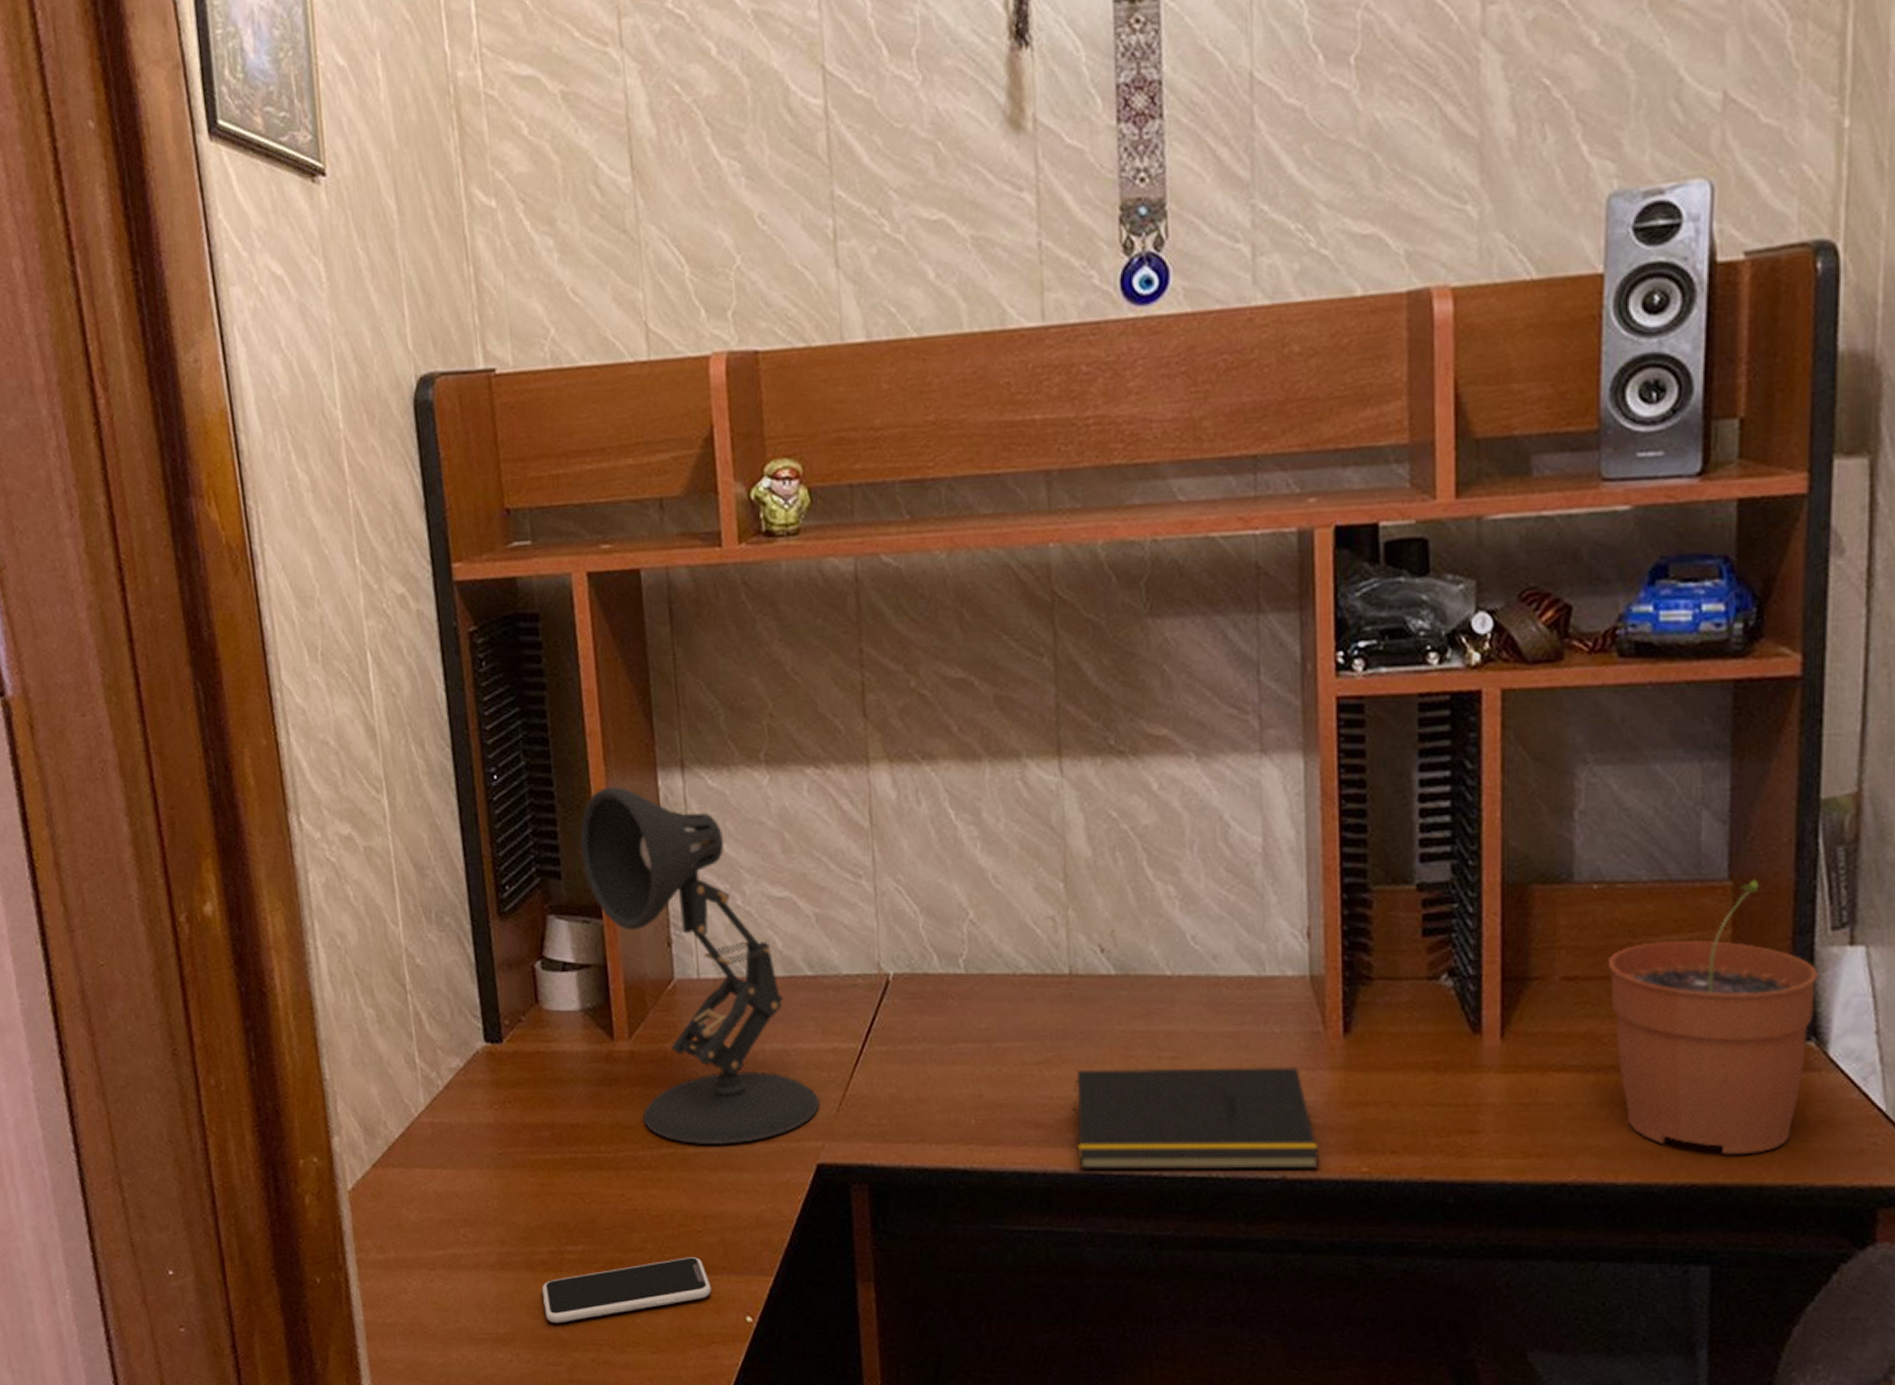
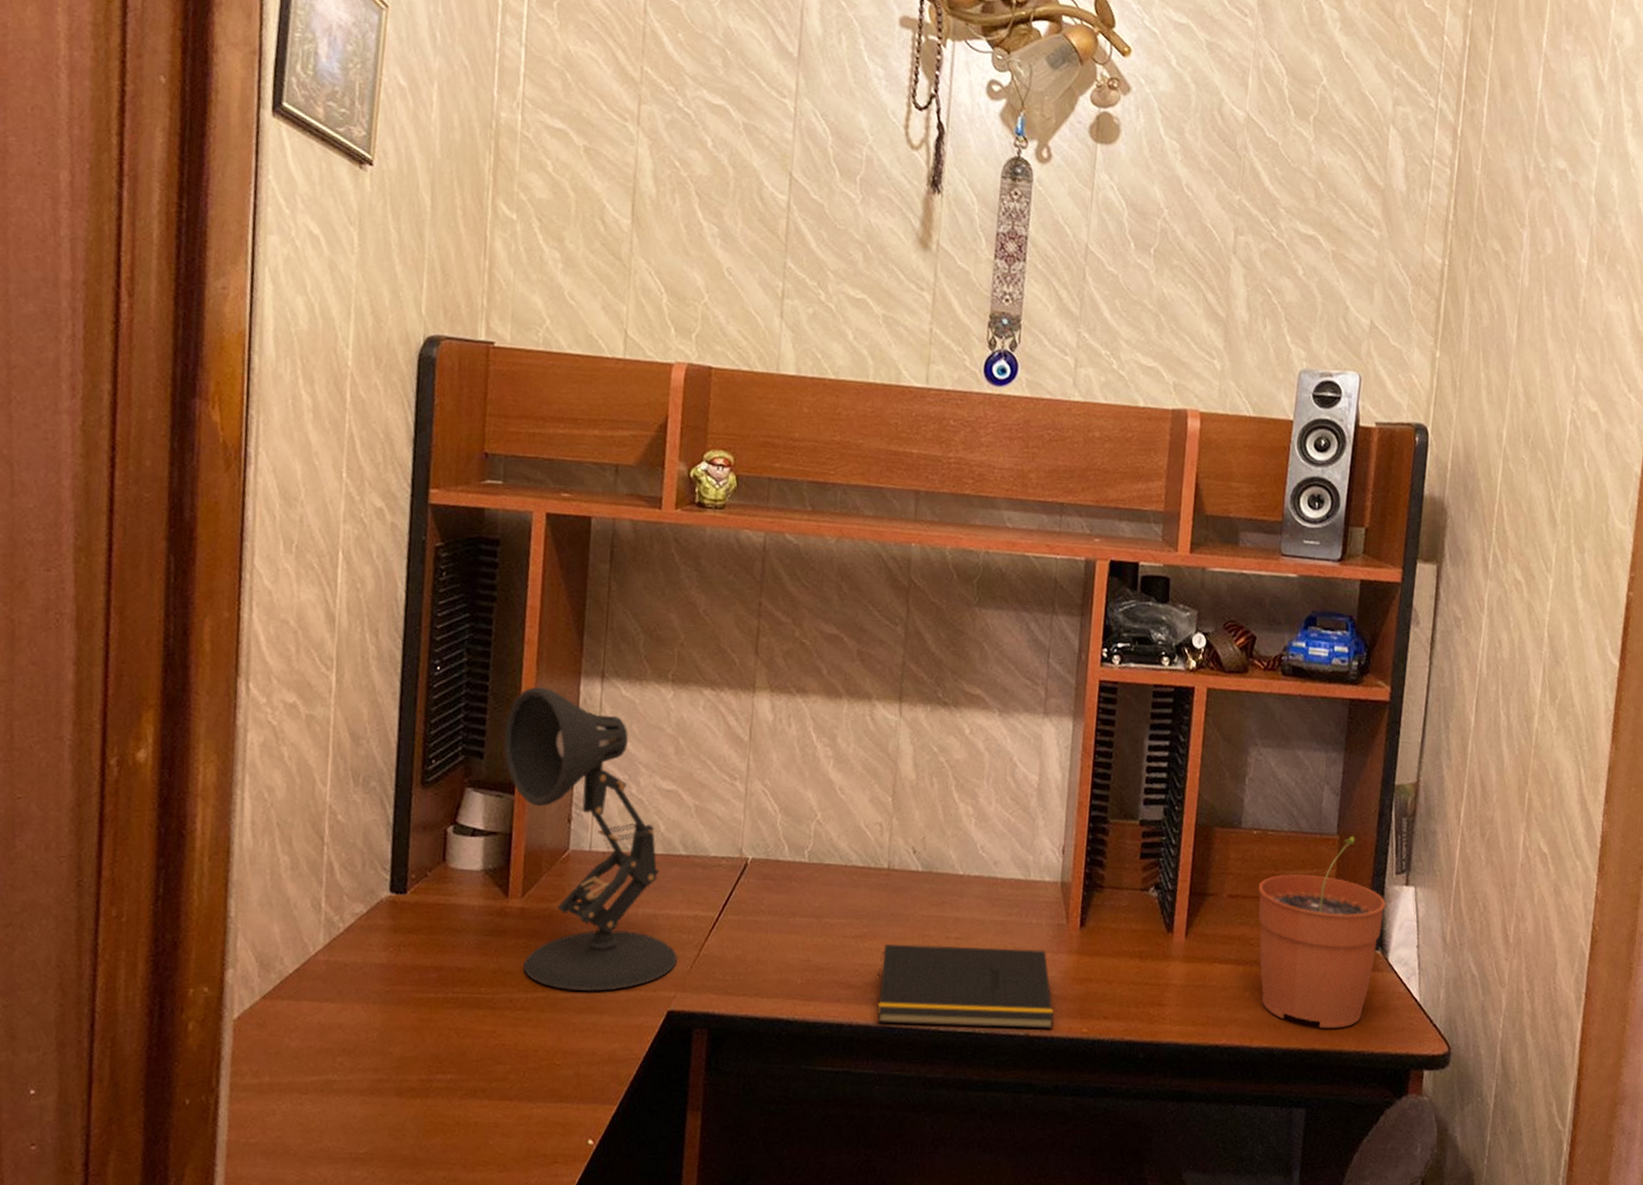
smartphone: present [541,1257,712,1324] -> none [405,1087,562,1145]

